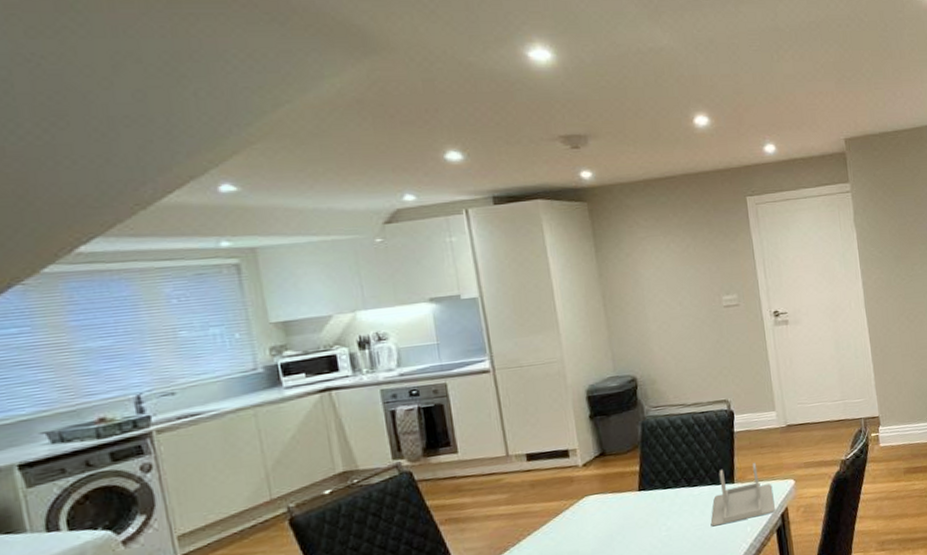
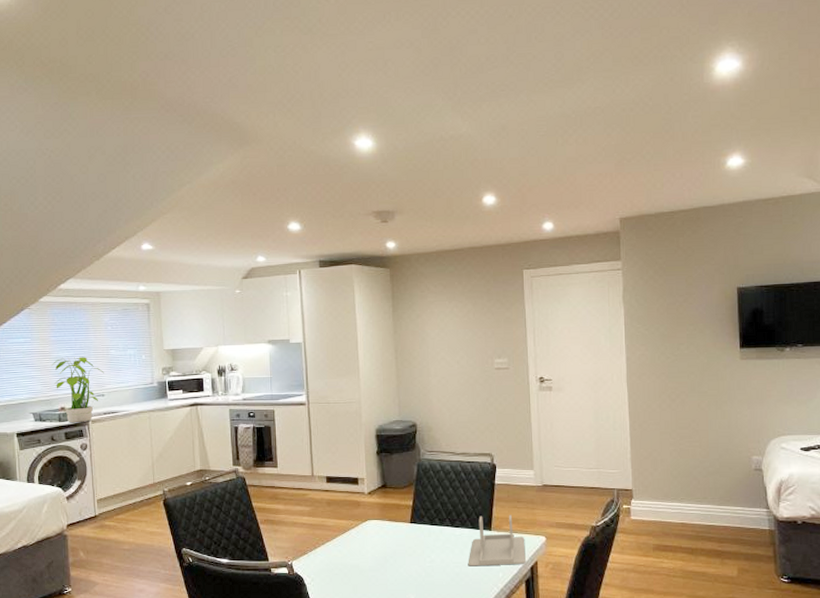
potted plant: none [73,344,171,439] -> present [51,357,104,423]

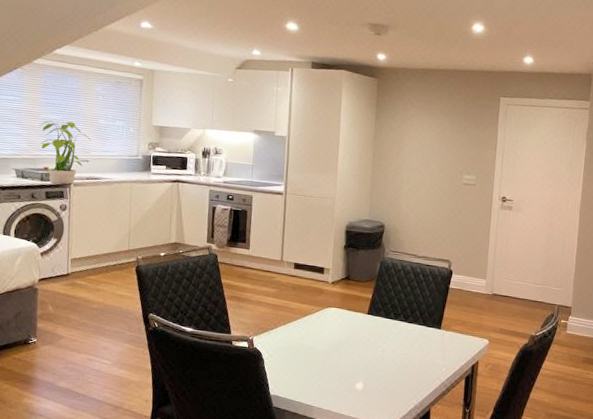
napkin holder: present [468,514,526,567] -> none [415,315,470,362]

